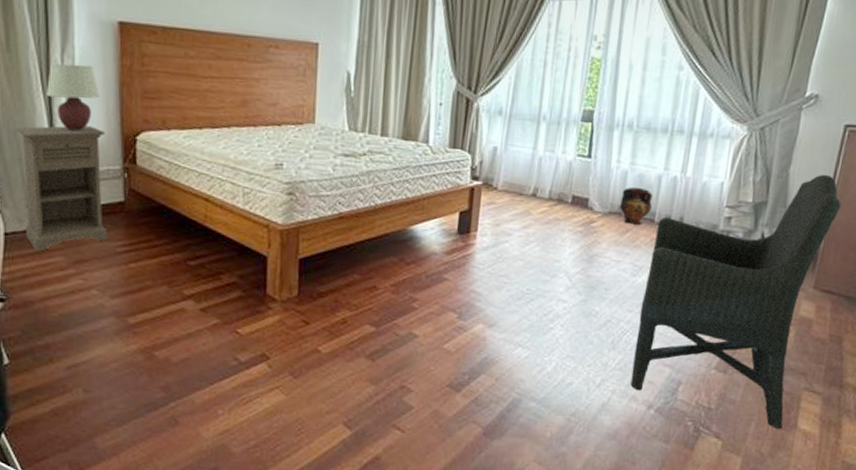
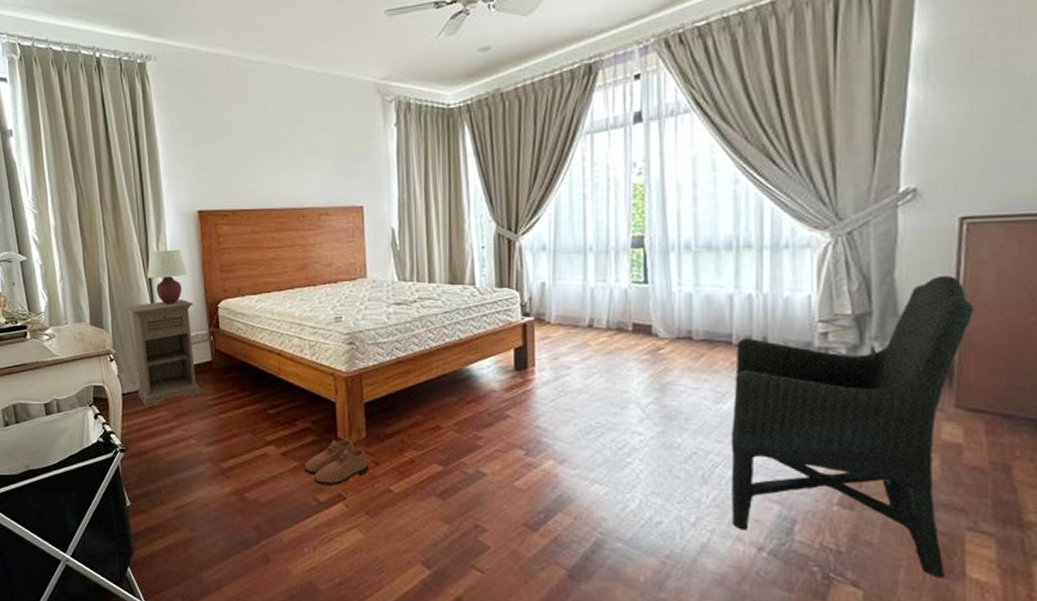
shoe: none [225,296,298,345] -> present [304,439,369,485]
vase: present [620,187,653,225] -> none [689,308,726,348]

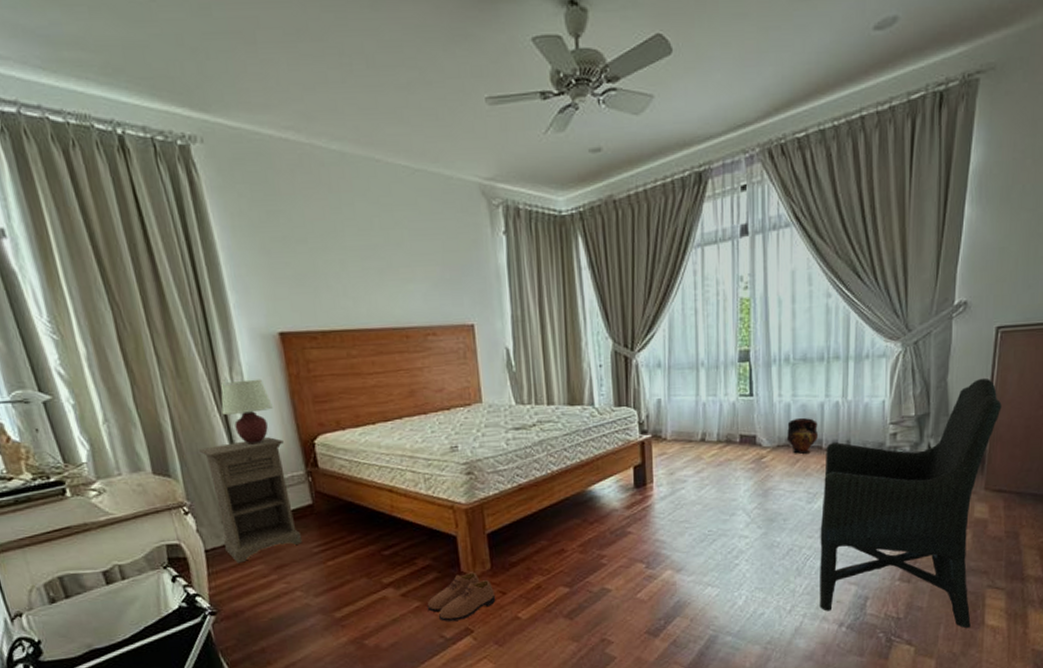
vase: none [689,308,726,348] -> present [787,417,818,454]

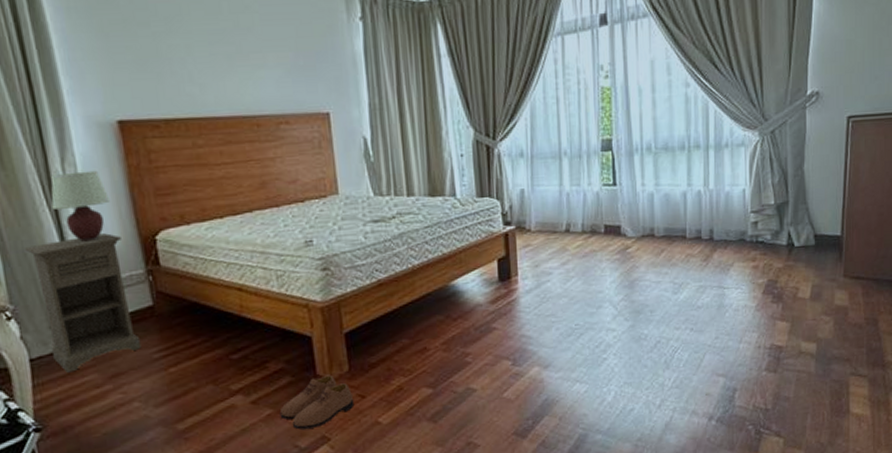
vase: present [787,417,818,454] -> none [651,206,681,244]
chair: present [820,377,1002,628] -> none [686,166,856,417]

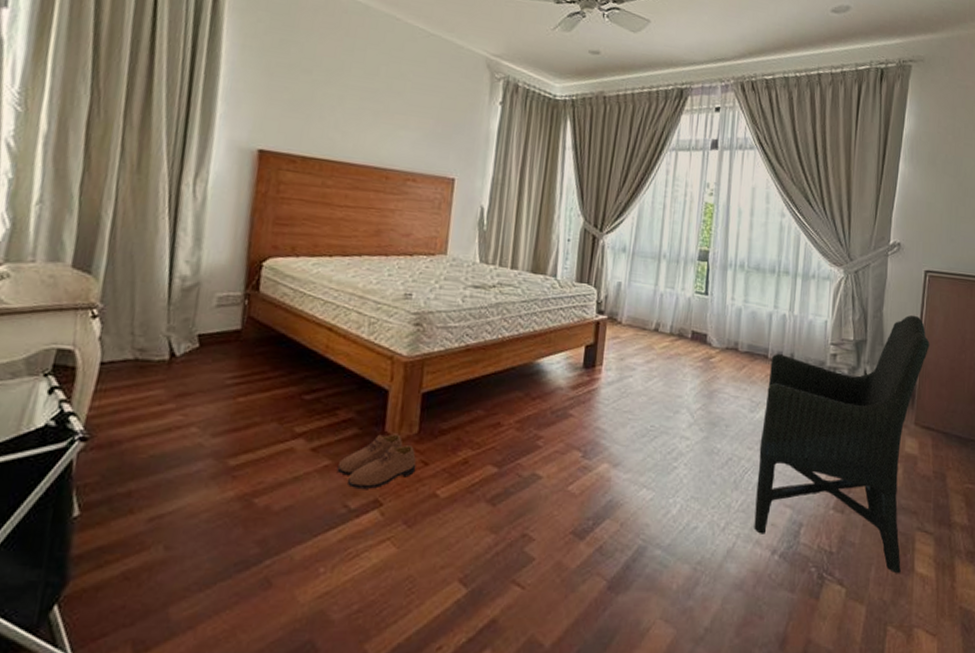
nightstand: present [24,233,142,373] -> none [125,249,230,384]
table lamp: present [51,170,109,242] -> none [172,186,230,256]
chair: none [686,166,856,417] -> present [754,314,930,573]

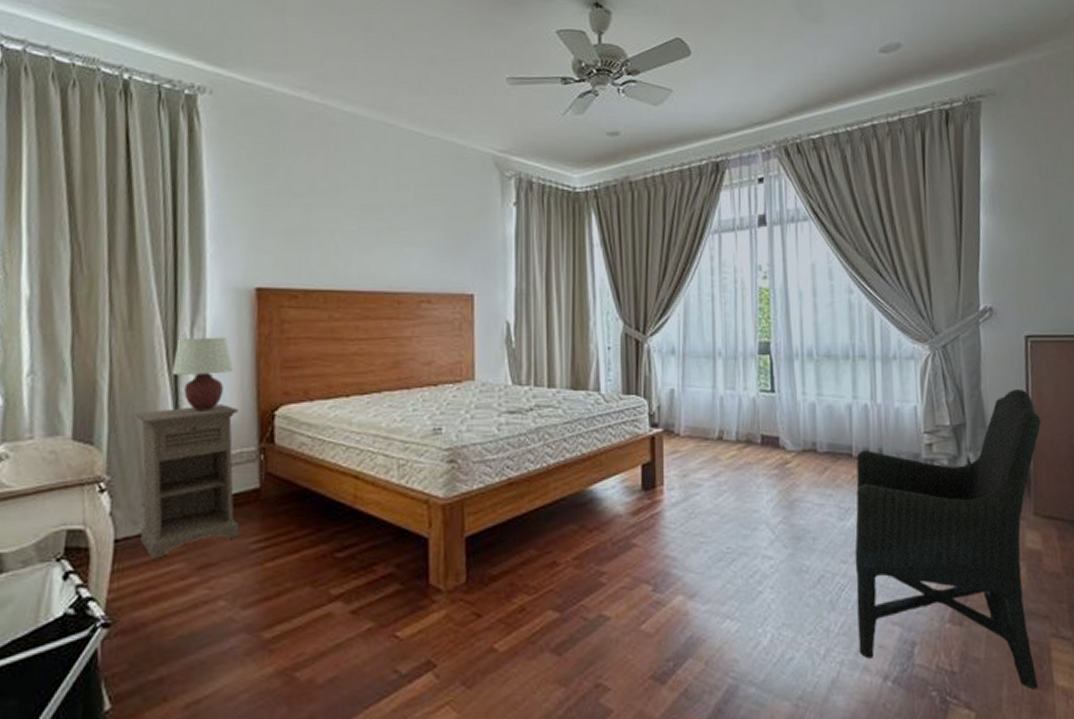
nightstand: none [125,249,230,384] -> present [134,404,240,559]
table lamp: none [172,186,230,256] -> present [172,337,233,412]
shoe: present [337,433,417,489] -> none [381,585,469,651]

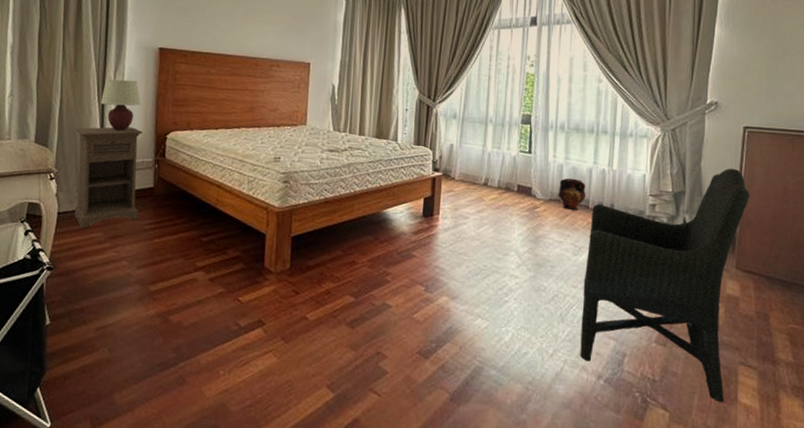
vase: none [813,419,847,461] -> present [559,178,586,210]

